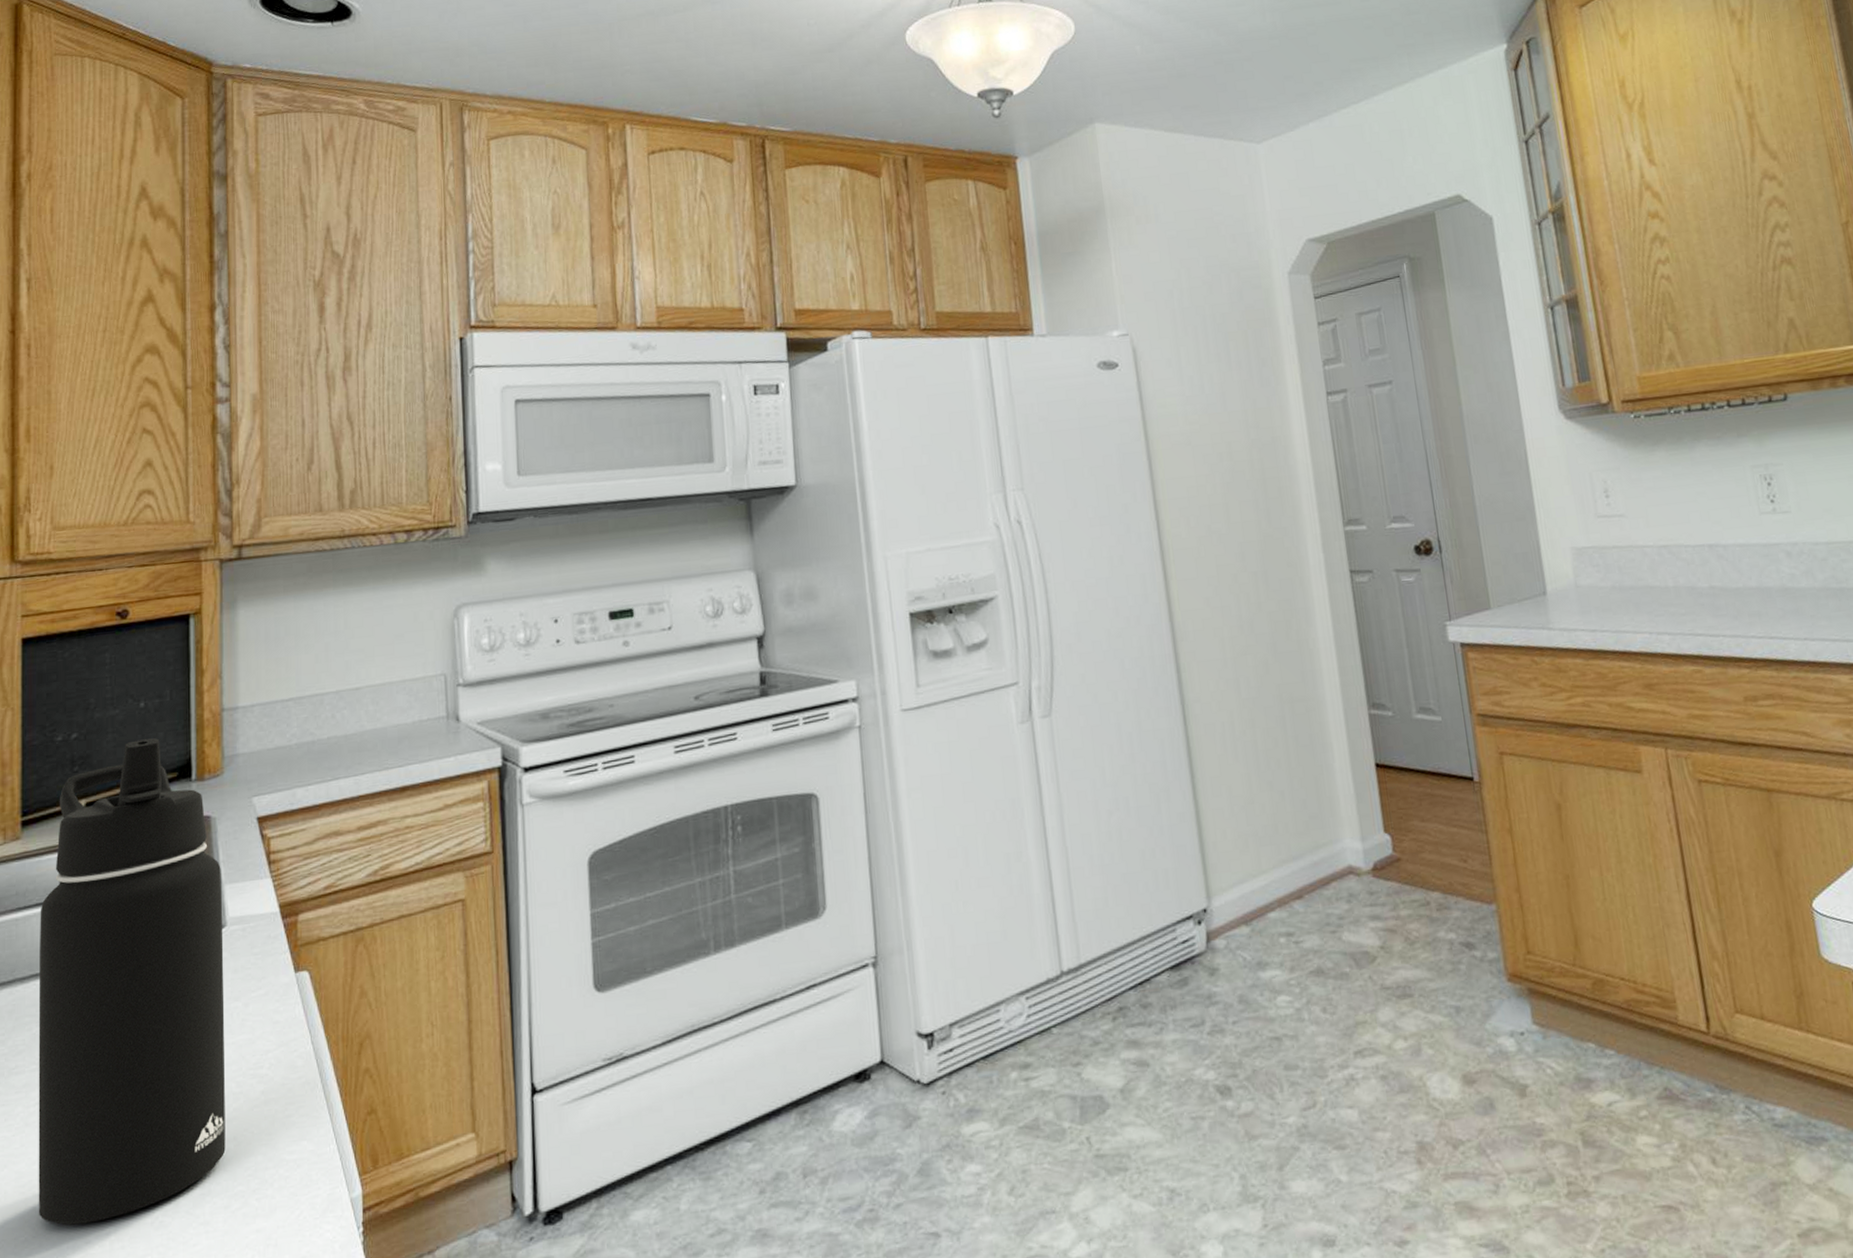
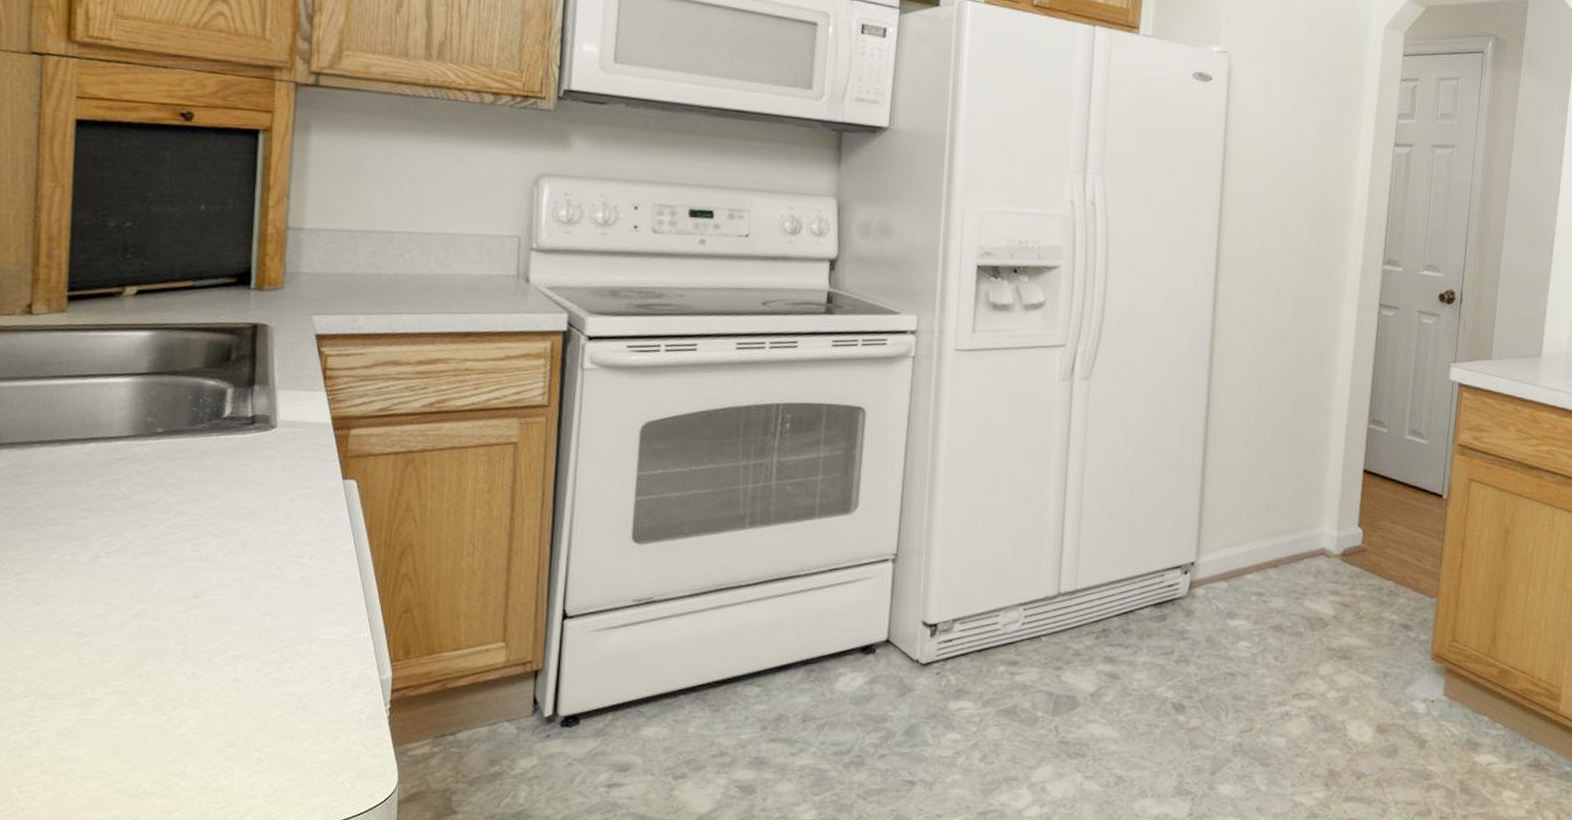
water bottle: present [38,738,226,1225] -> none [69,240,275,664]

